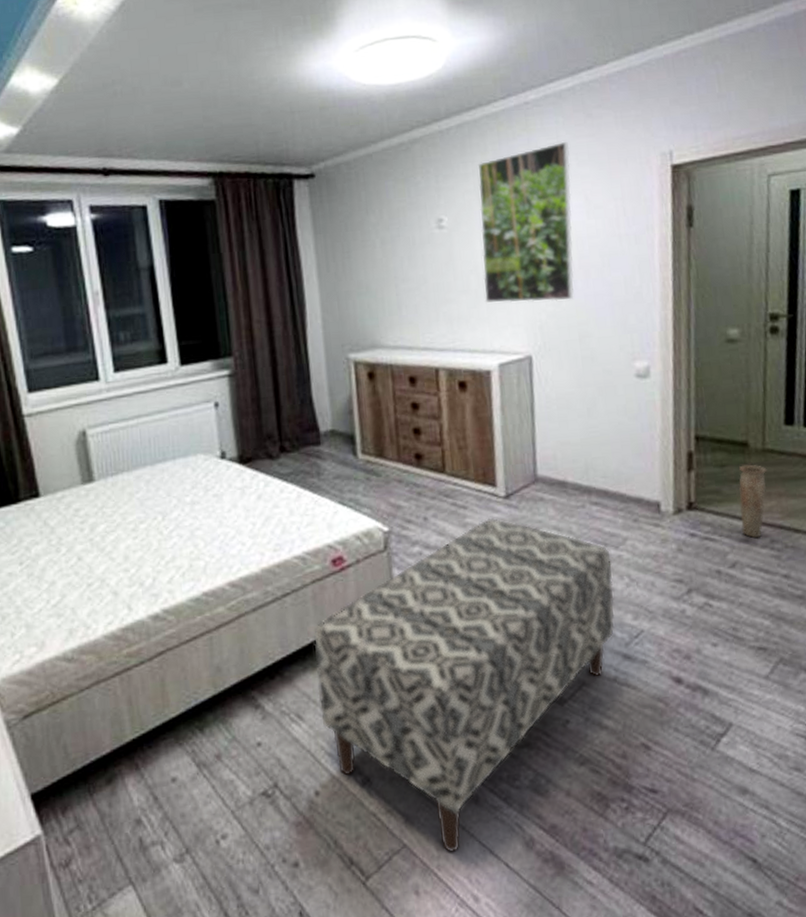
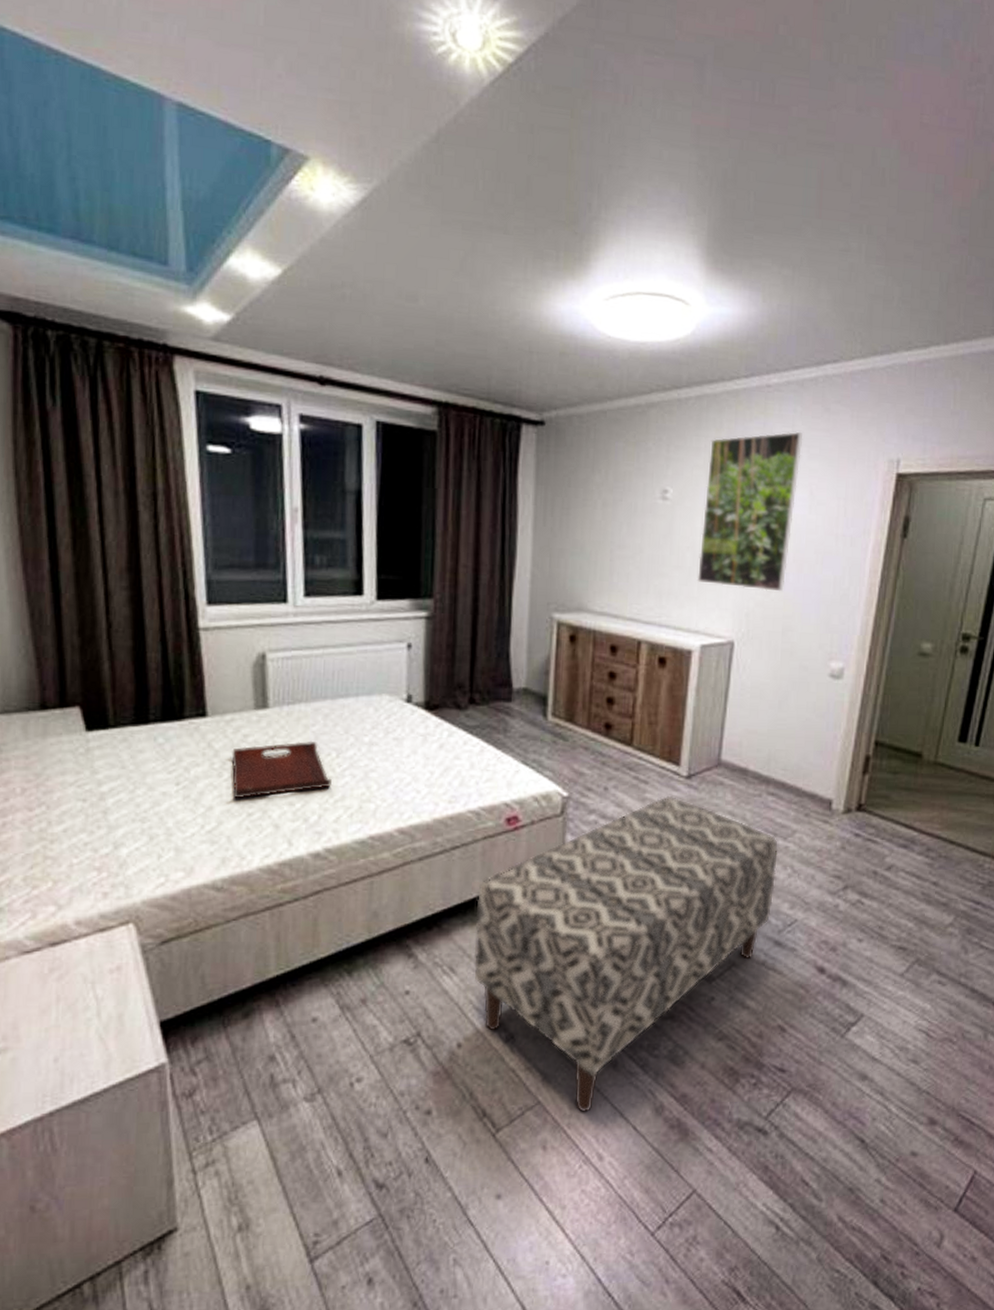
serving tray: none [66,507,161,572] -> present [232,741,332,799]
vase: present [738,464,767,538] -> none [903,774,935,844]

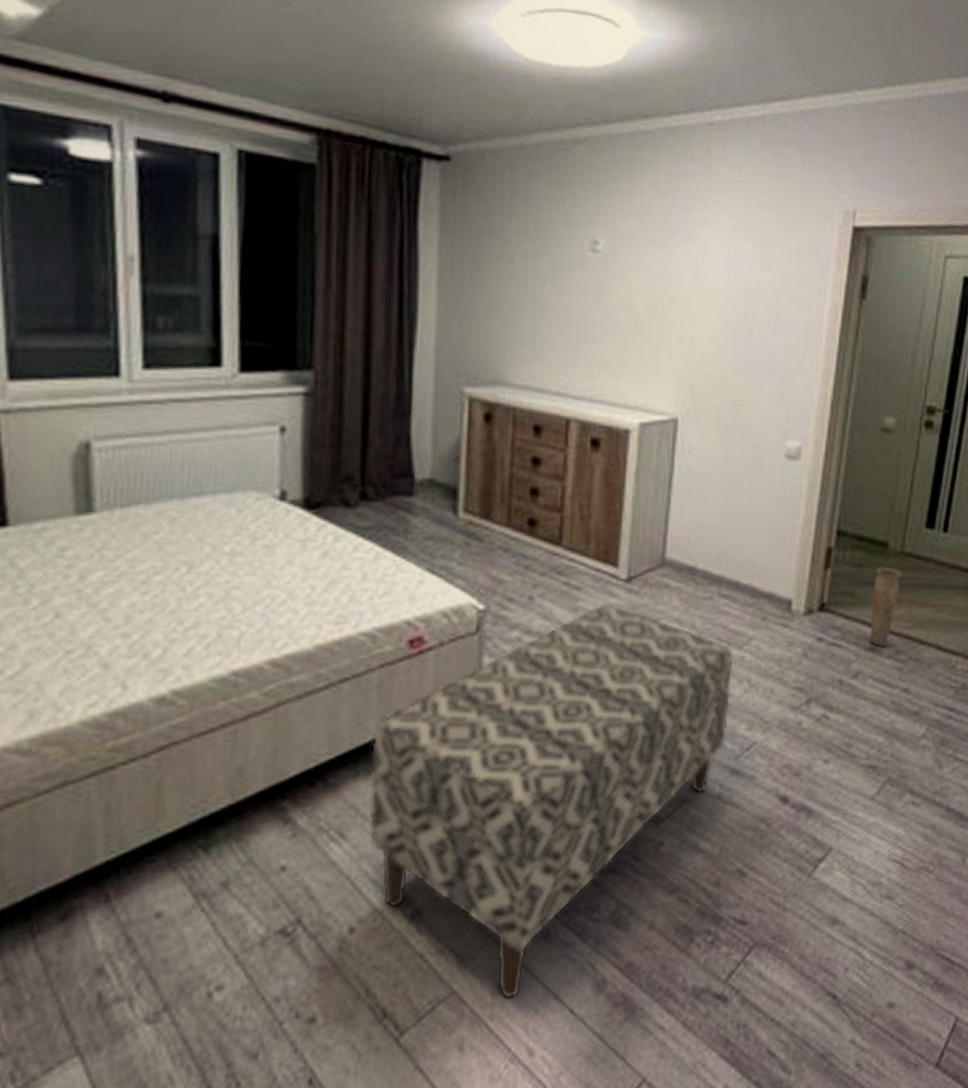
serving tray: present [232,741,332,799] -> none [43,552,181,633]
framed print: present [698,431,803,592] -> none [635,176,751,360]
vase: none [903,774,935,844] -> present [870,567,903,647]

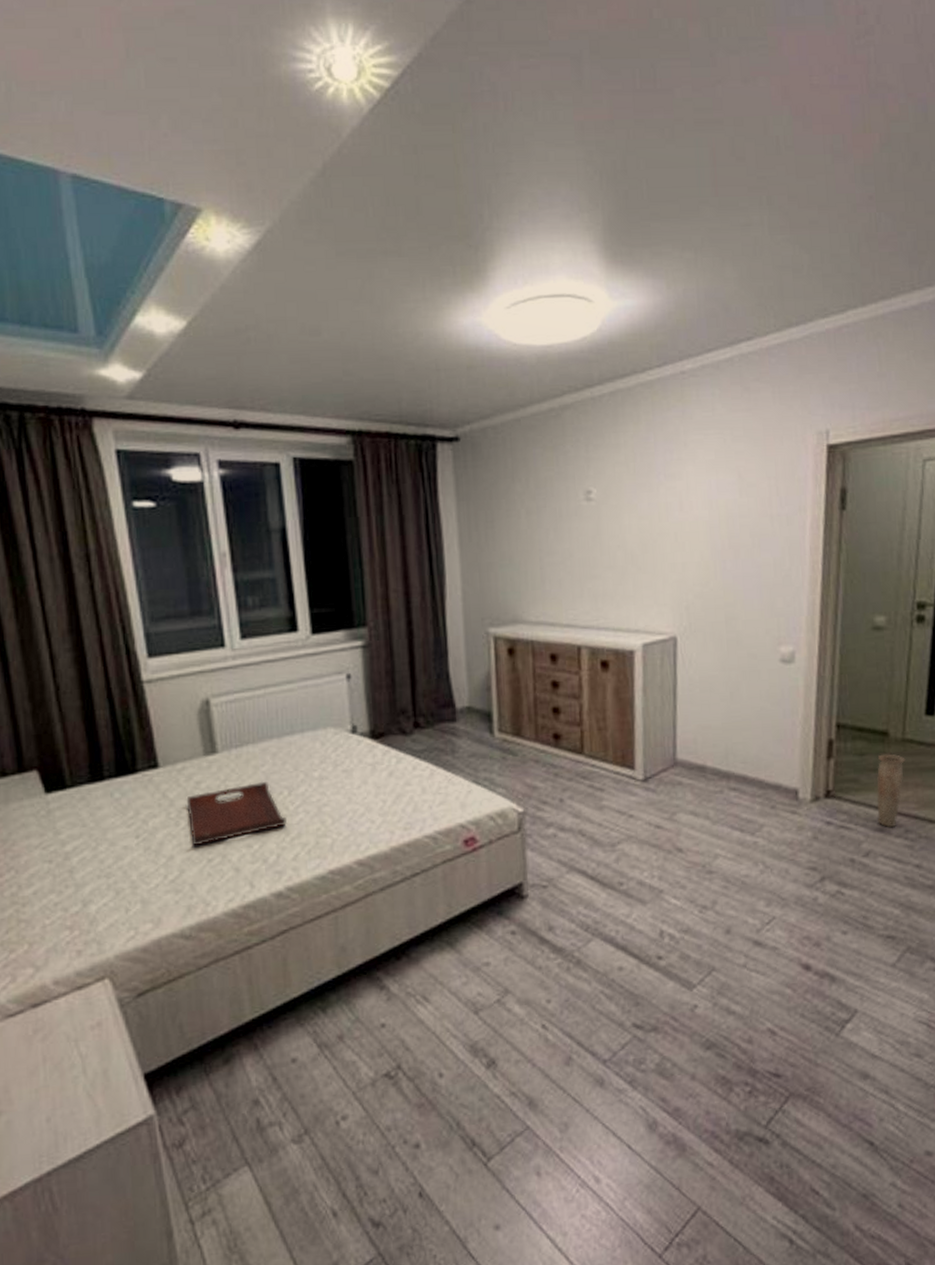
serving tray: none [43,552,181,633] -> present [186,781,286,846]
bench: present [369,603,733,1000] -> none [442,800,748,1135]

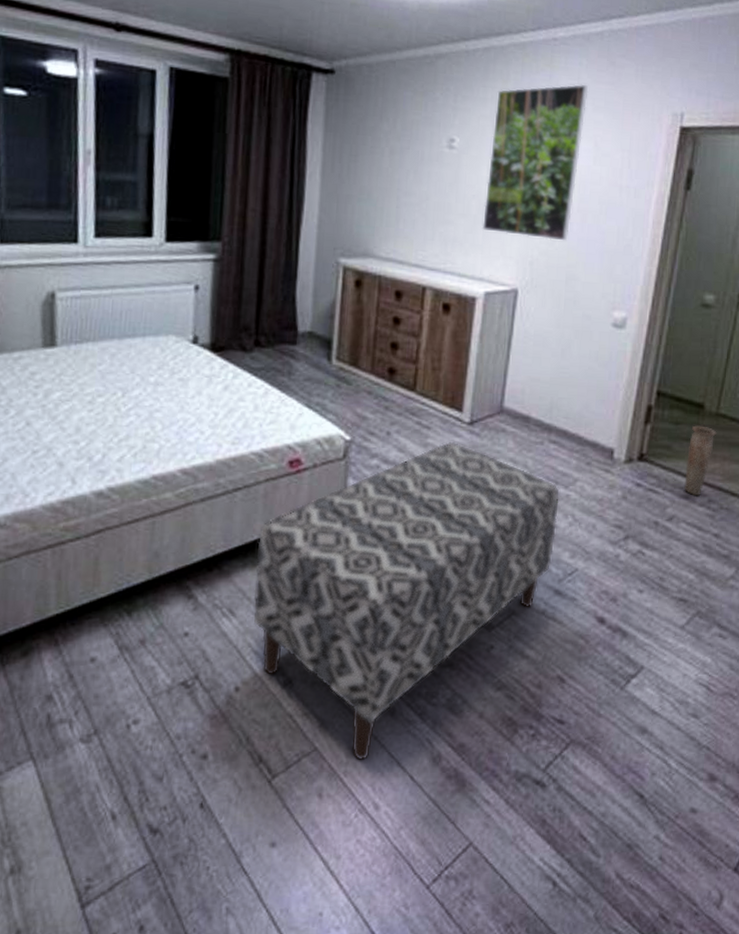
serving tray: present [186,781,286,846] -> none [18,379,117,436]
bench: none [442,800,748,1135] -> present [253,441,559,761]
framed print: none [629,415,725,581] -> present [483,84,589,241]

